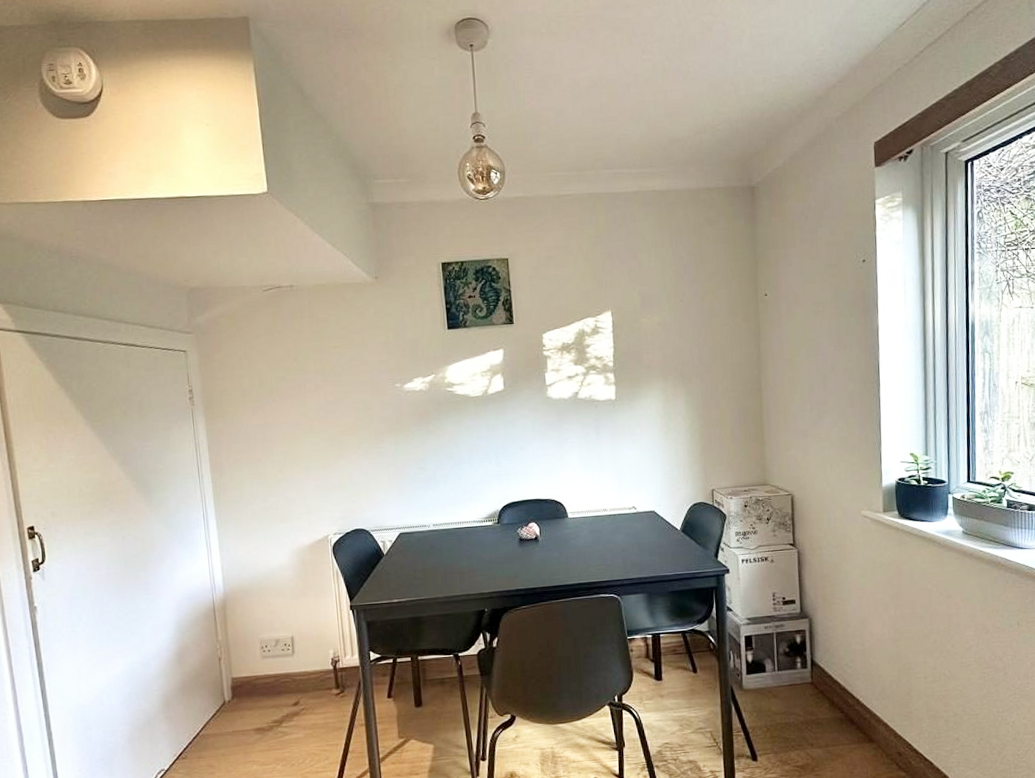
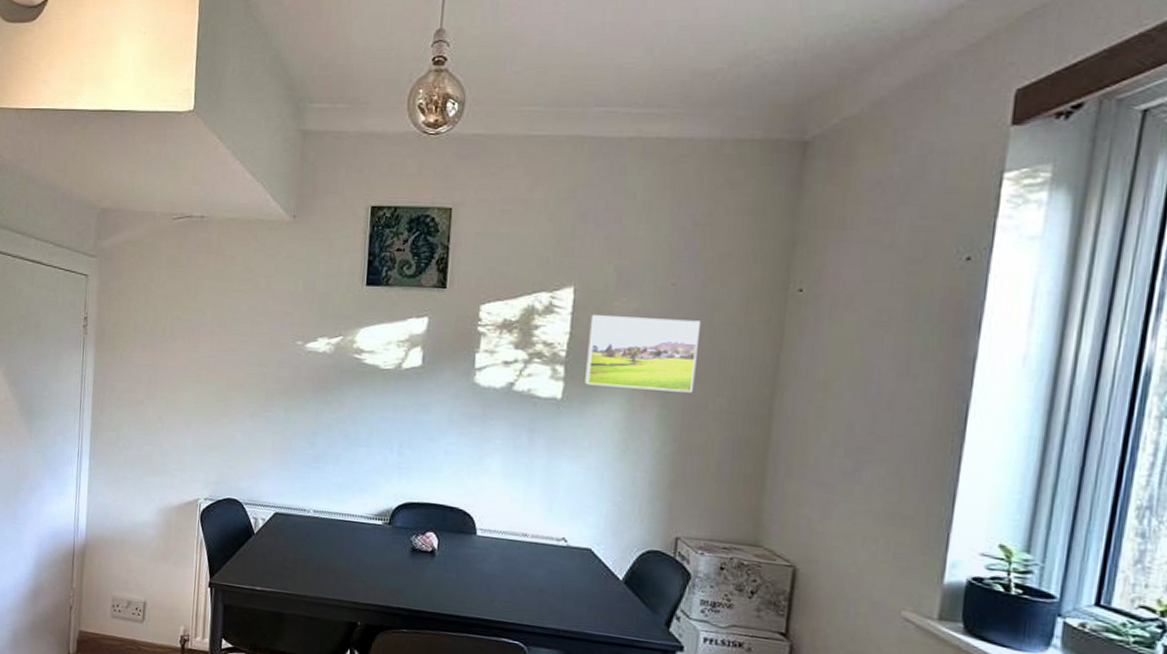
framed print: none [627,326,707,386] -> present [585,315,700,393]

